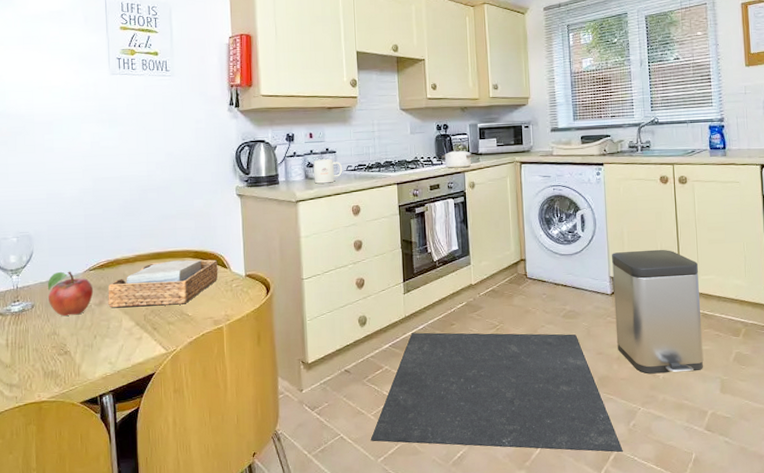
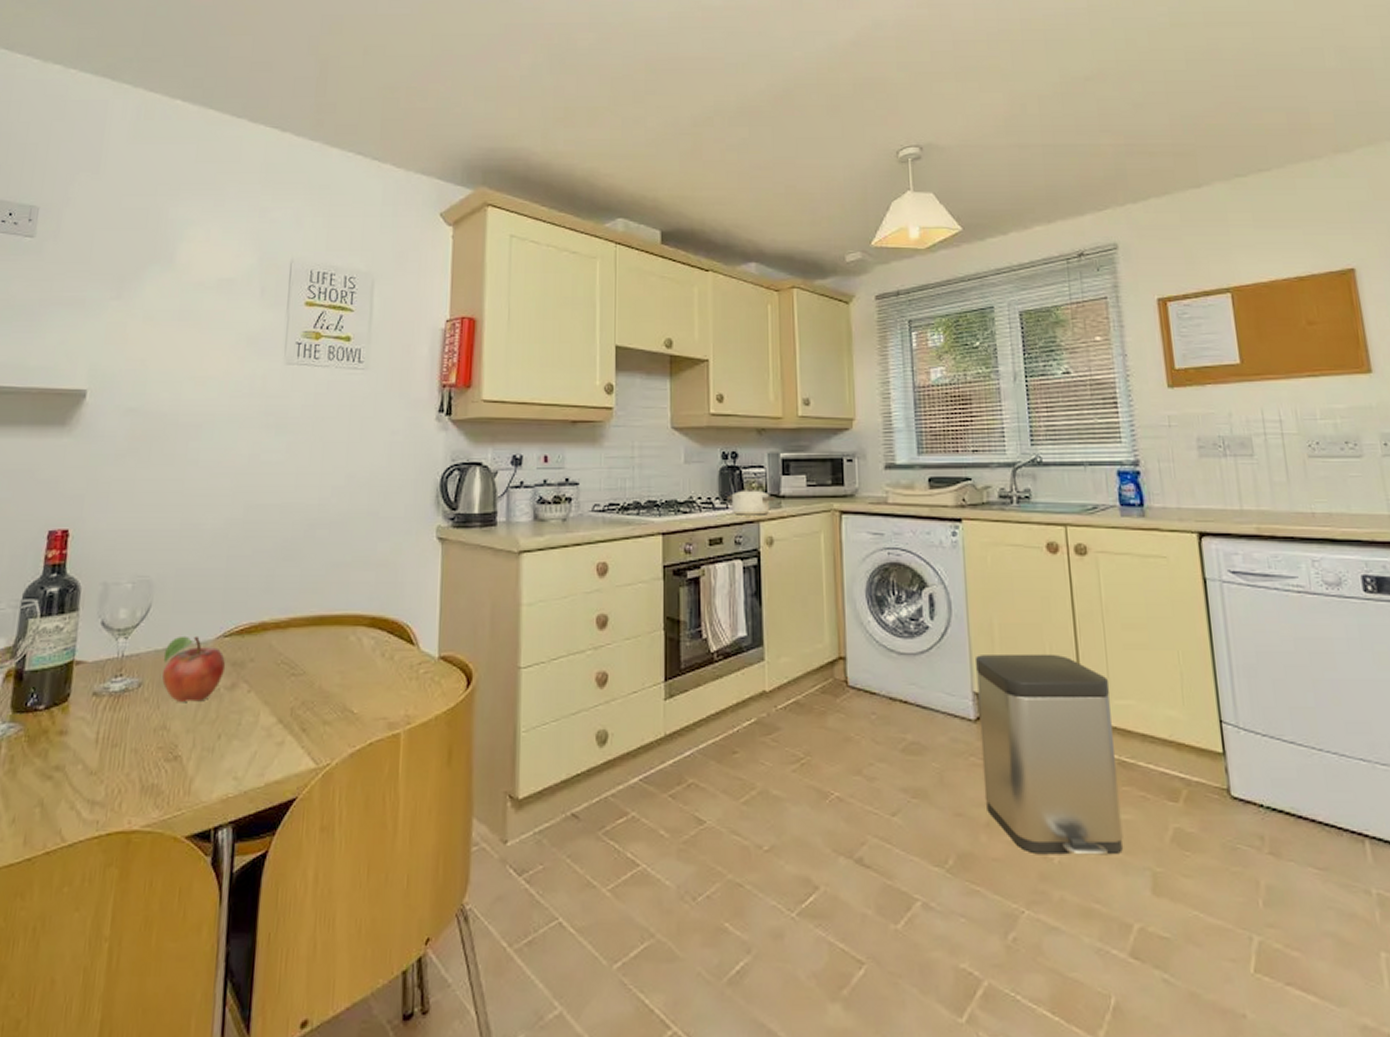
napkin holder: present [108,260,218,308] -> none [243,629,402,695]
mug: present [313,158,343,184] -> none [546,493,587,528]
floor mat: present [370,332,623,452] -> none [603,762,998,984]

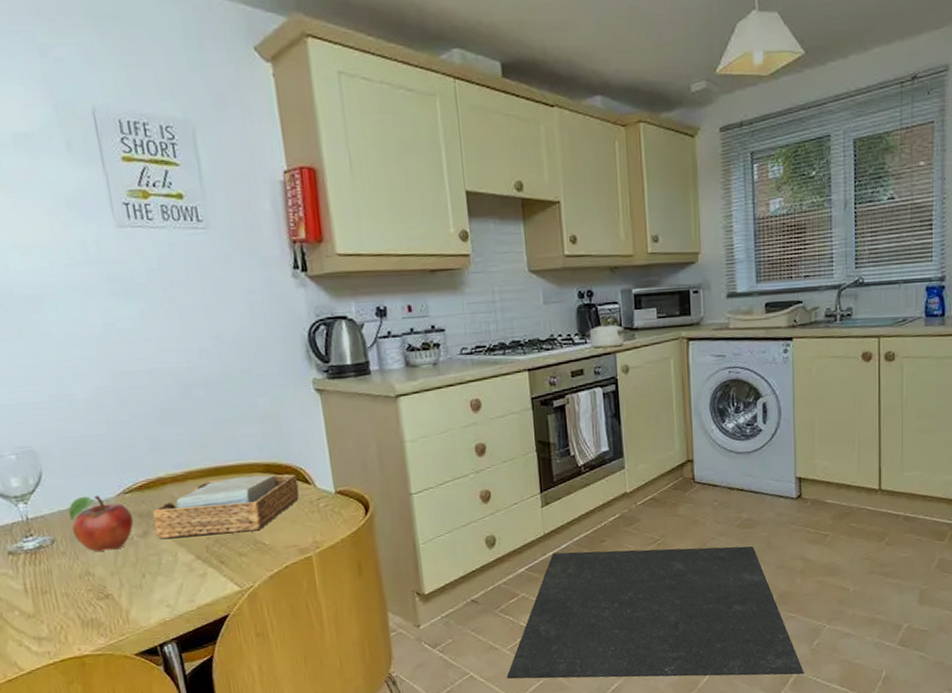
napkin holder: none [243,629,402,695] -> present [153,474,300,539]
floor mat: none [603,762,998,984] -> present [506,546,804,679]
pedal bin: present [974,653,1123,855] -> none [798,442,903,588]

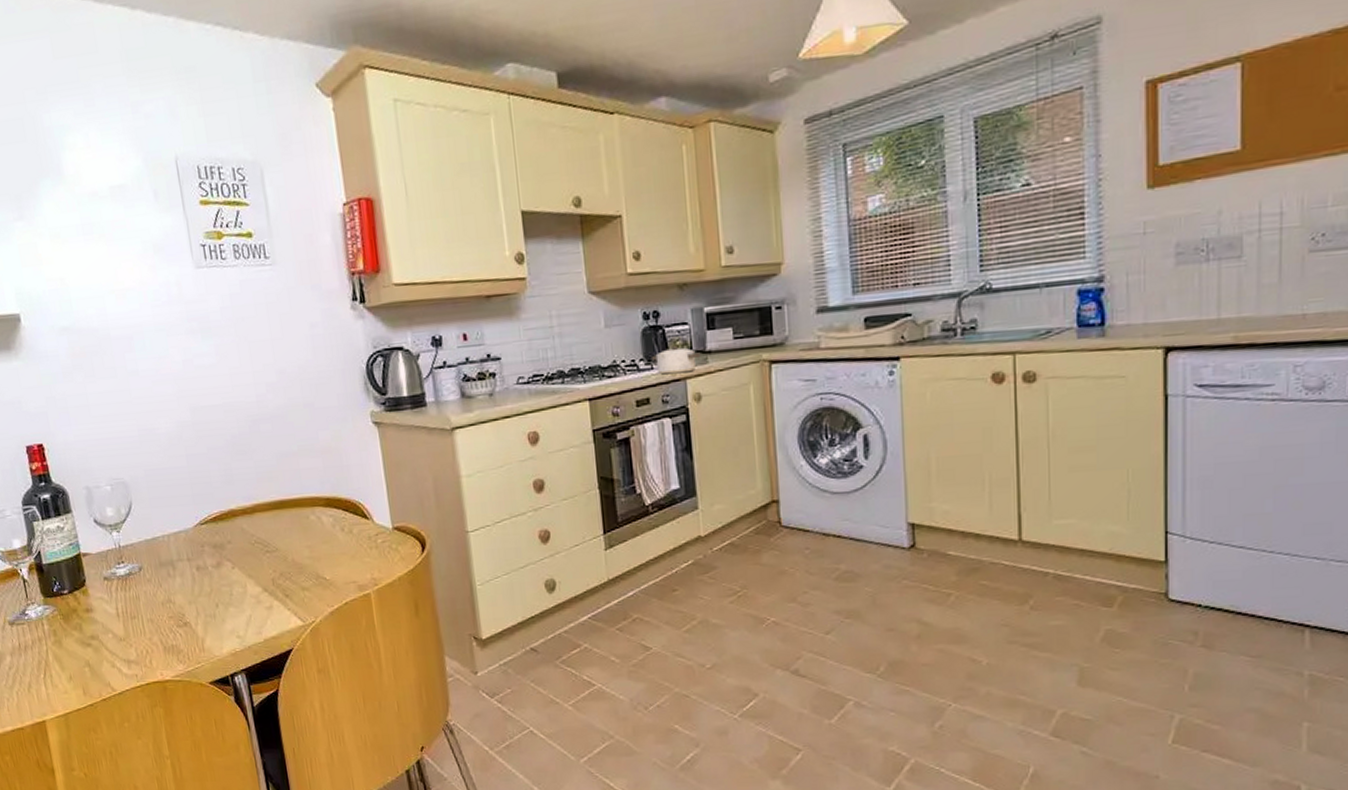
fruit: present [68,495,134,552] -> none [153,525,209,580]
napkin holder: present [153,474,300,539] -> none [225,508,359,571]
floor mat: present [506,546,804,679] -> none [569,601,924,761]

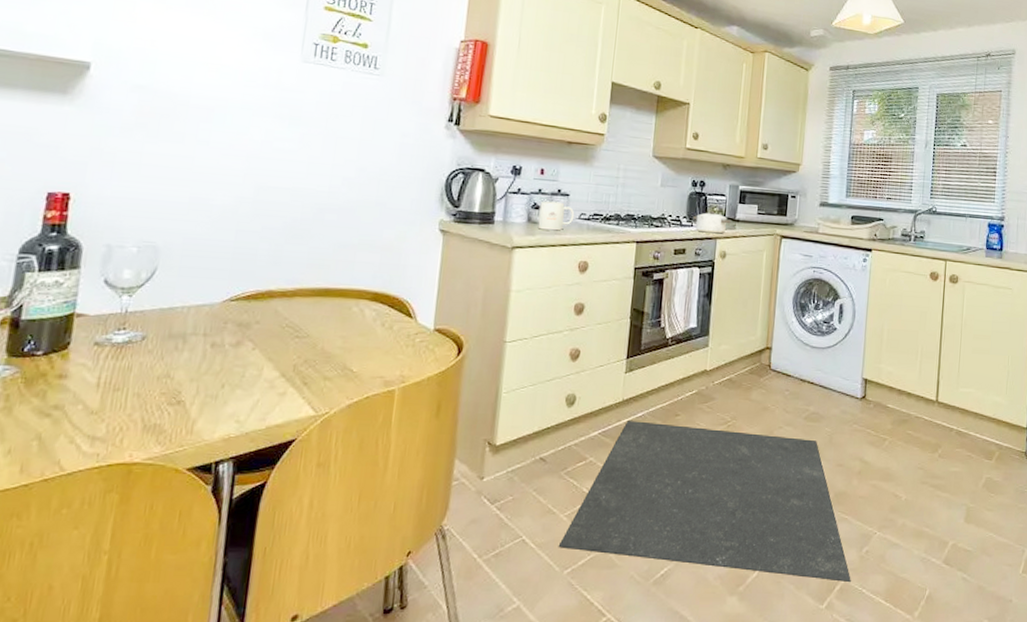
mug: none [471,368,512,404] -> present [537,201,575,231]
floor mat: none [569,601,924,761] -> present [558,420,851,582]

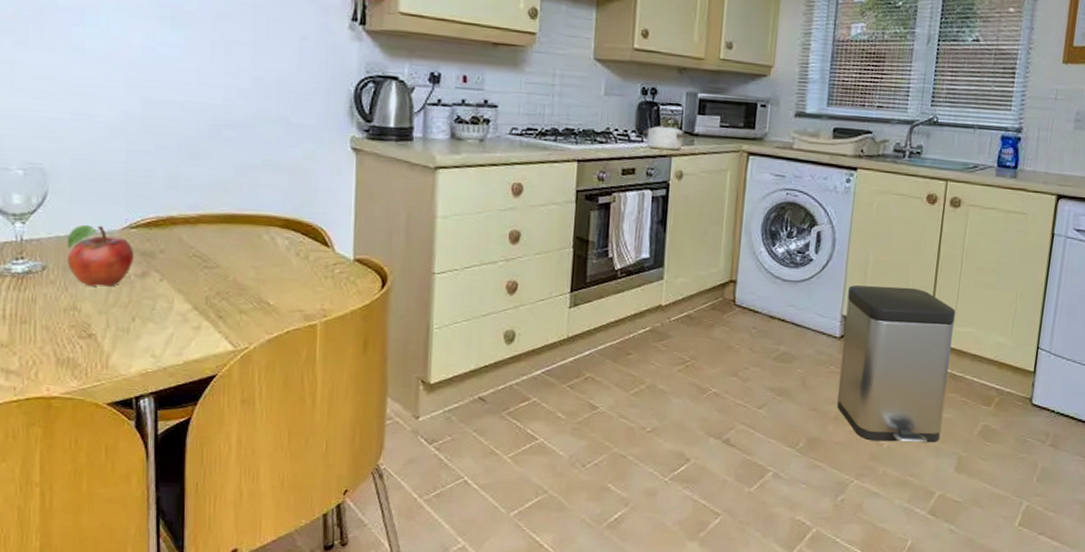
fruit: none [166,297,232,355] -> present [66,224,135,287]
mug: present [537,201,575,231] -> none [463,113,505,149]
floor mat: present [558,420,851,582] -> none [503,359,824,530]
pedal bin: none [860,351,959,495] -> present [837,285,956,443]

